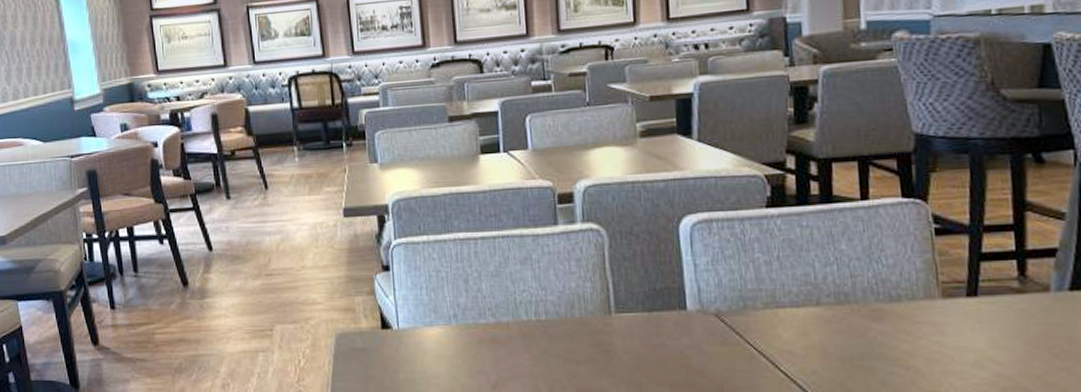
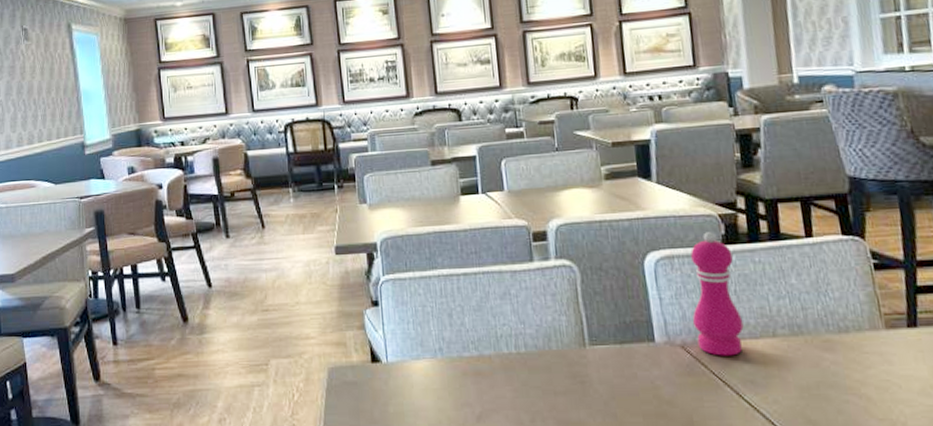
pepper mill: none [729,194,785,325] -> present [690,232,744,356]

